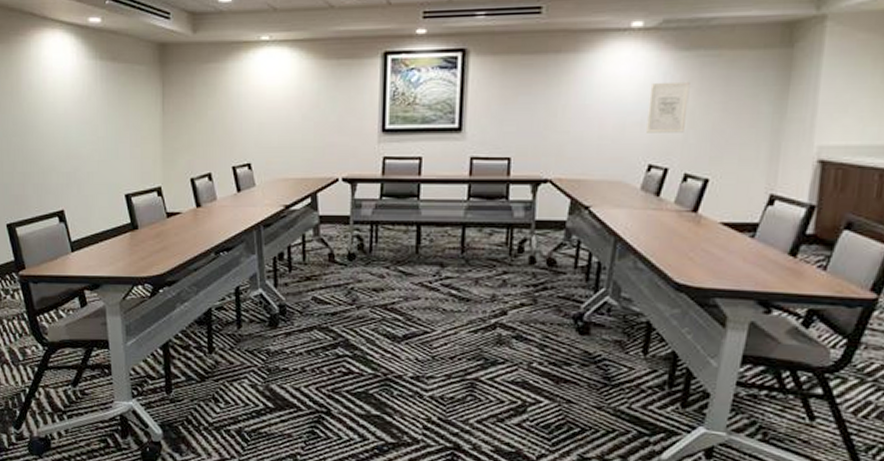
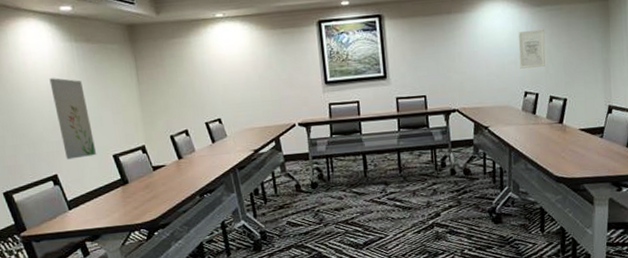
wall art: none [68,100,109,195] -> present [49,78,97,160]

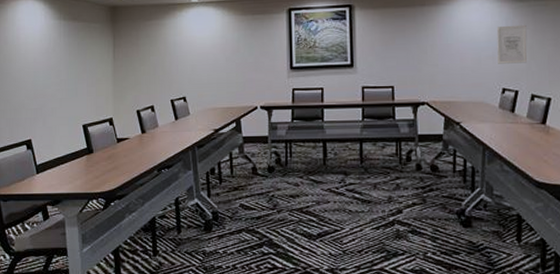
wall art: present [49,78,97,160] -> none [37,51,69,126]

